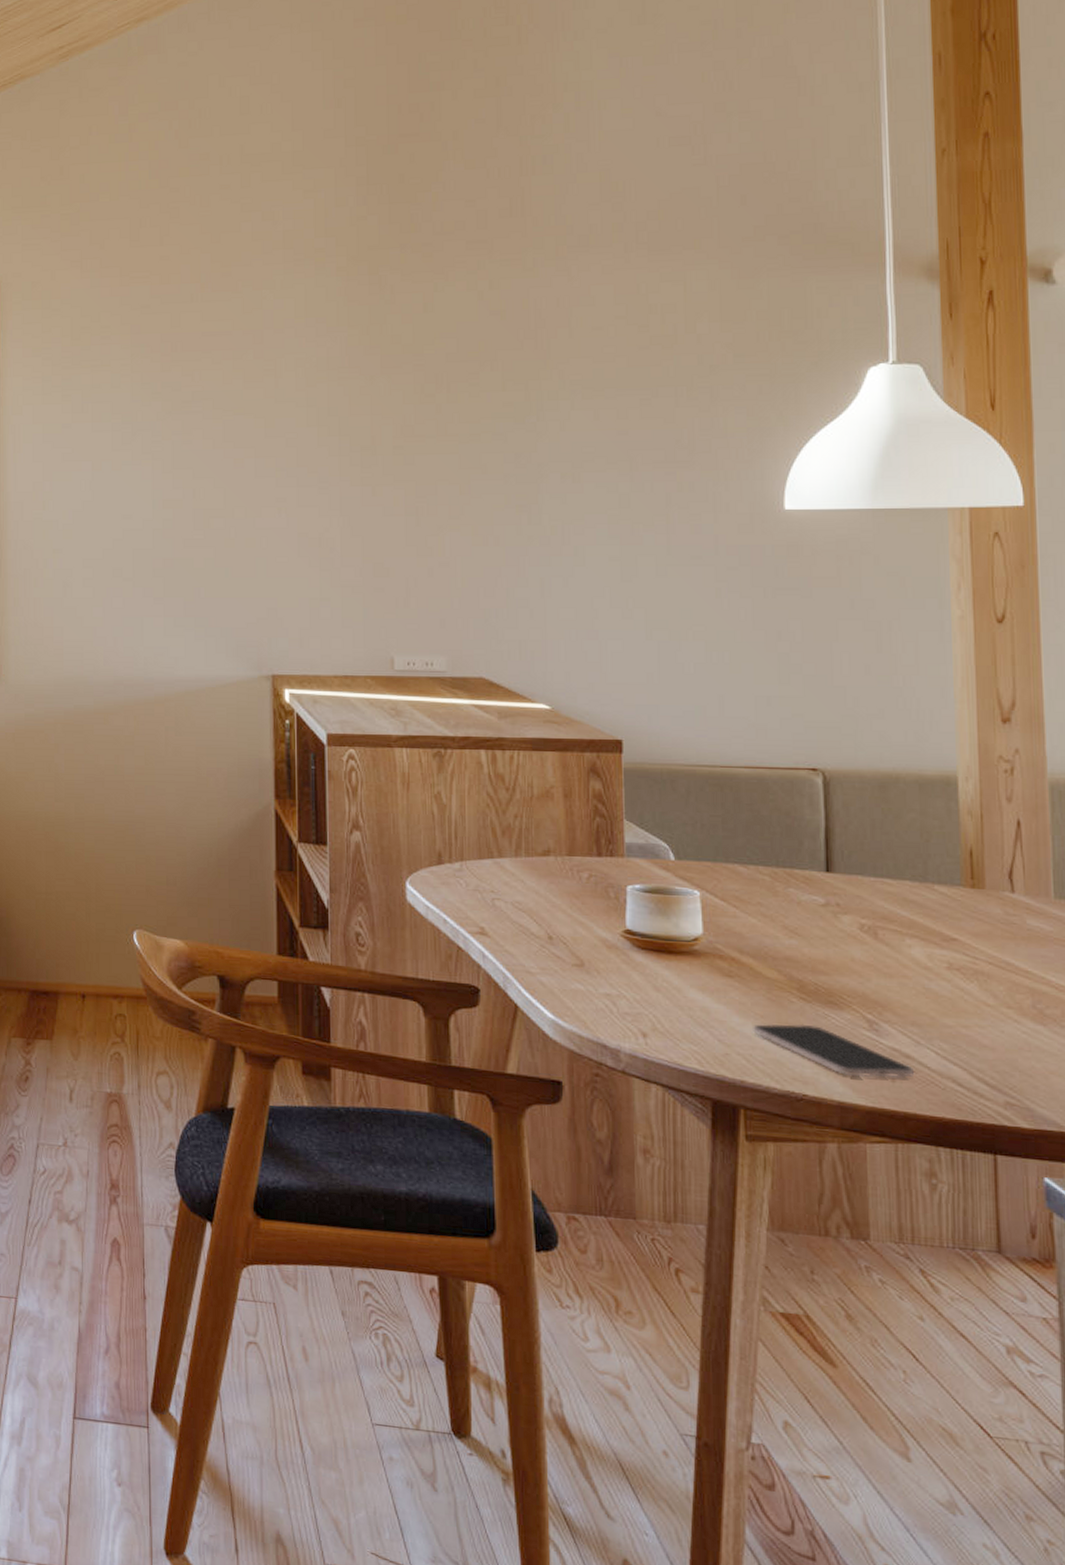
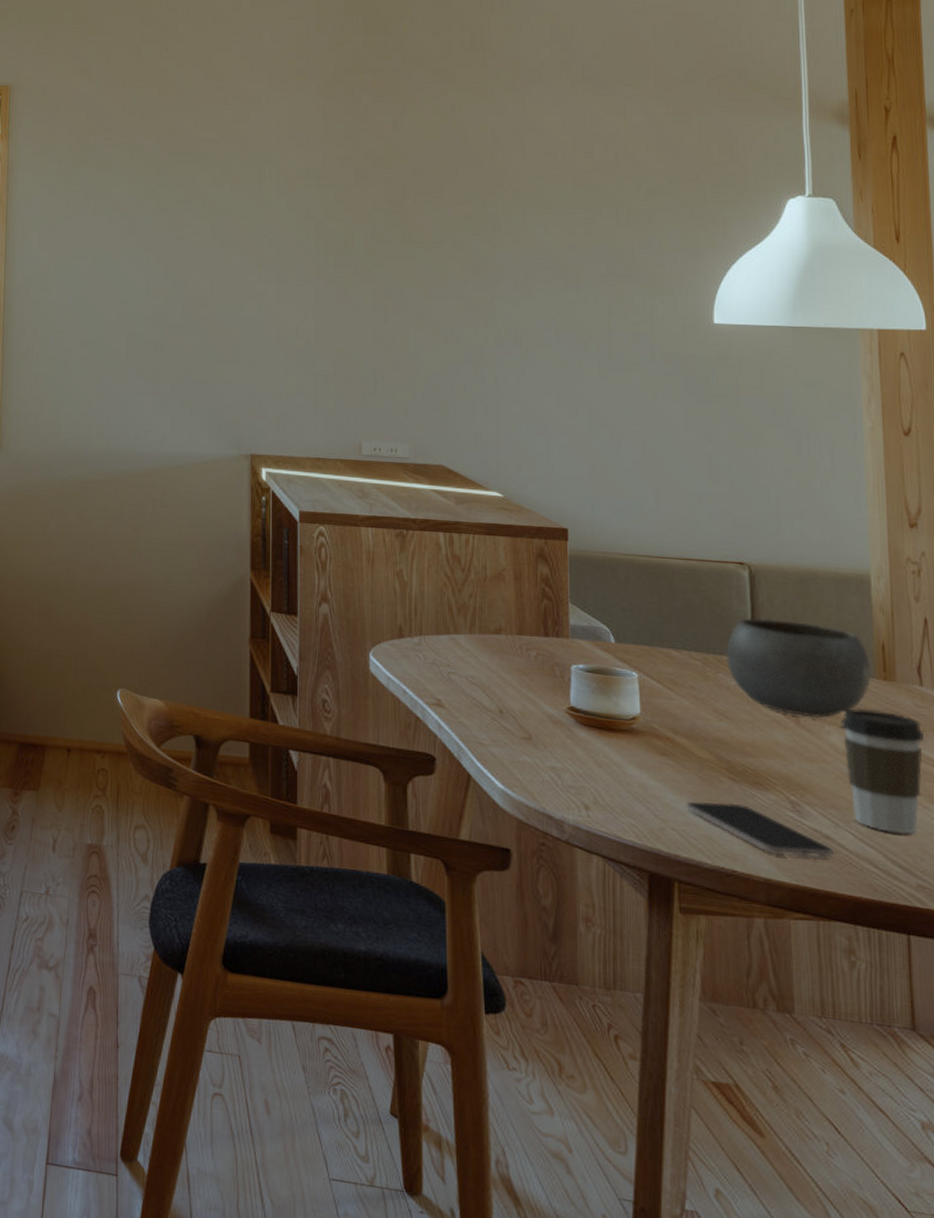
bowl: none [797,827,959,932] -> present [726,618,872,719]
coffee cup: none [923,918,1014,1050] -> present [841,708,924,835]

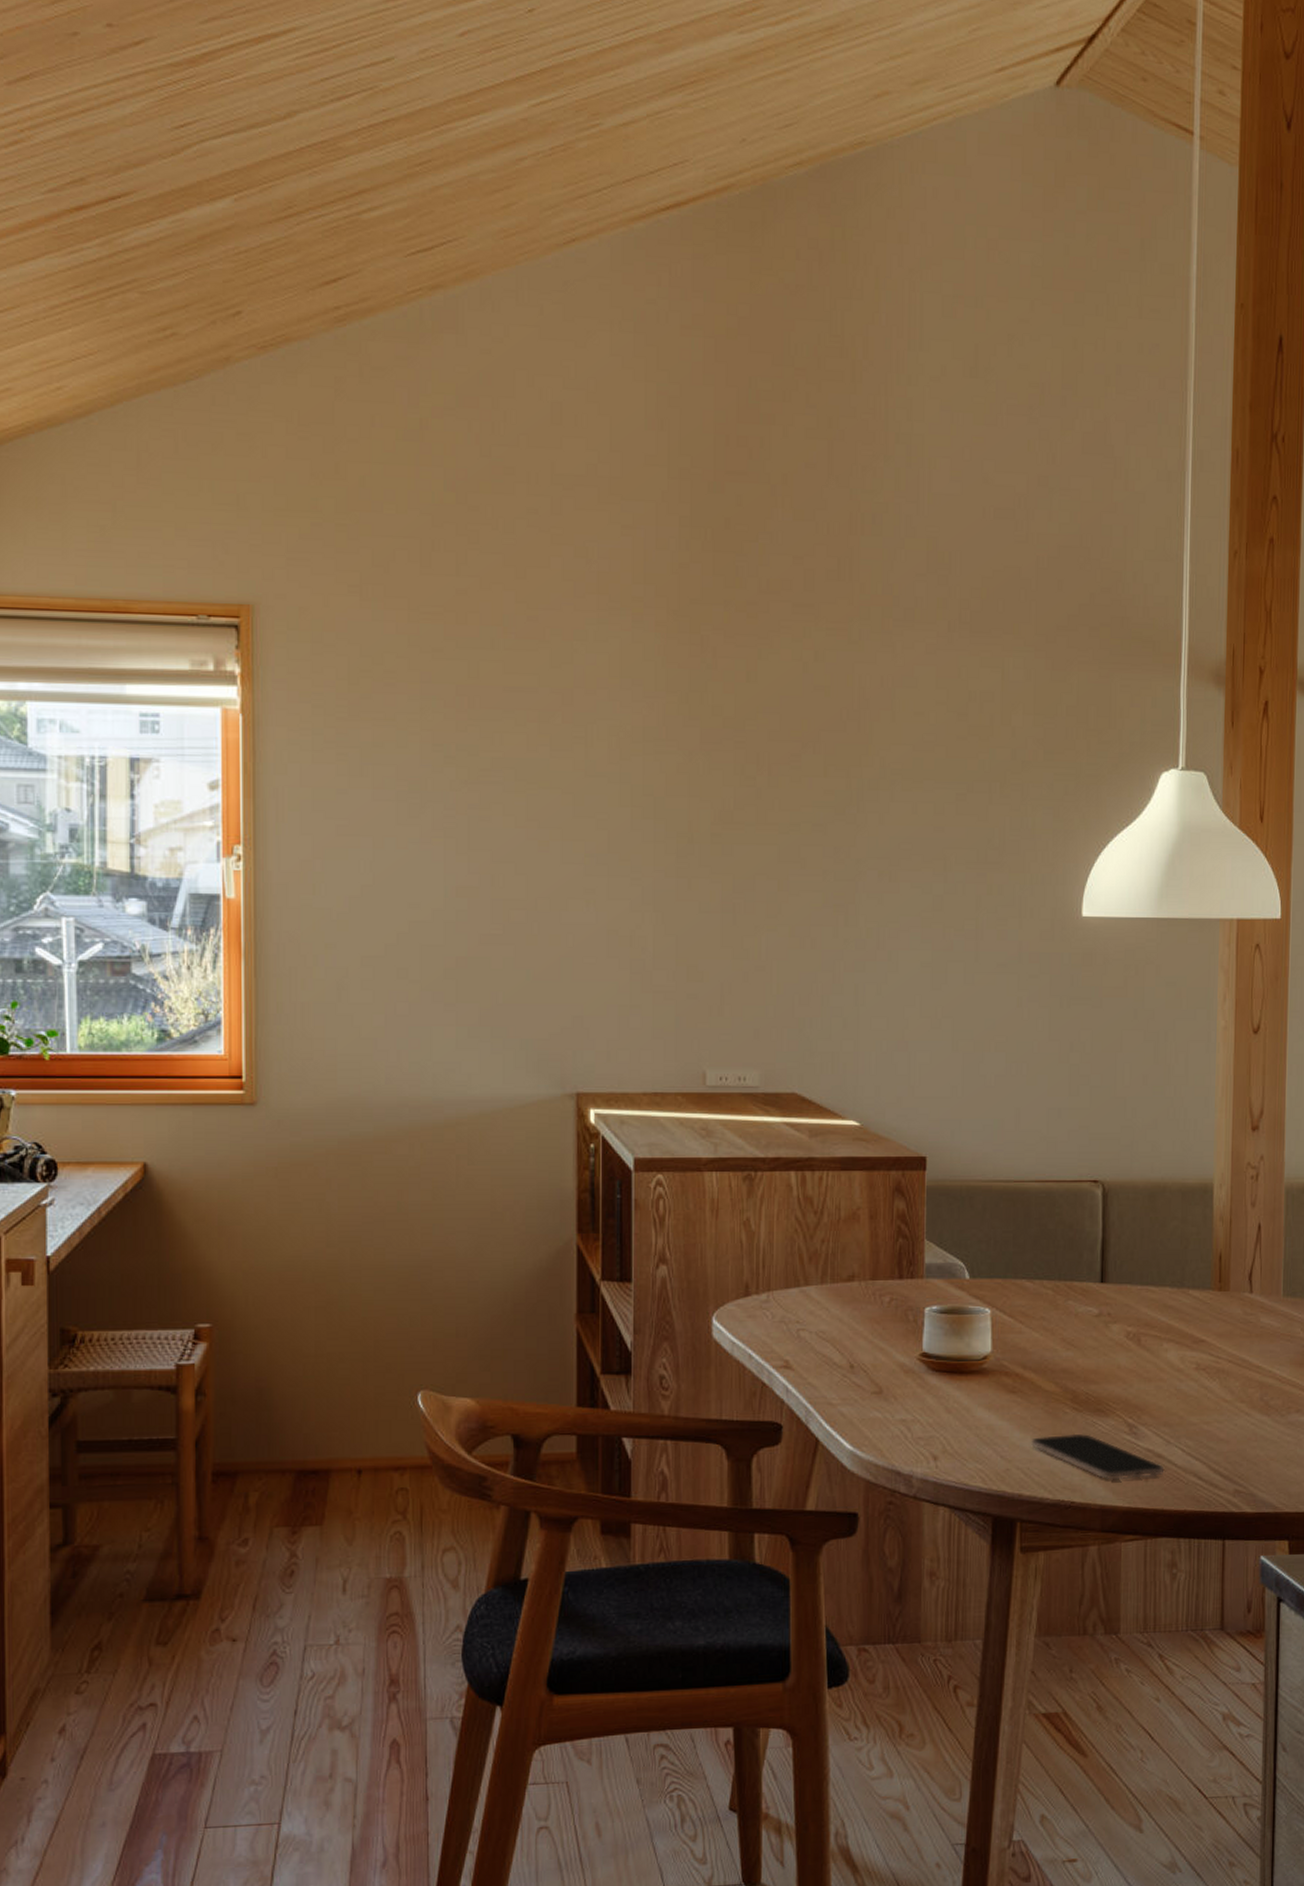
bowl: present [726,618,872,719] -> none [1076,1237,1209,1337]
coffee cup: present [841,708,924,835] -> none [1178,1321,1250,1443]

